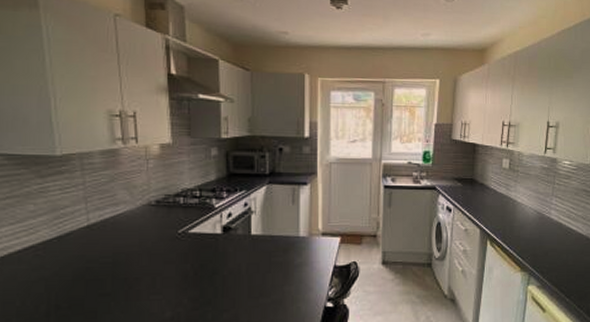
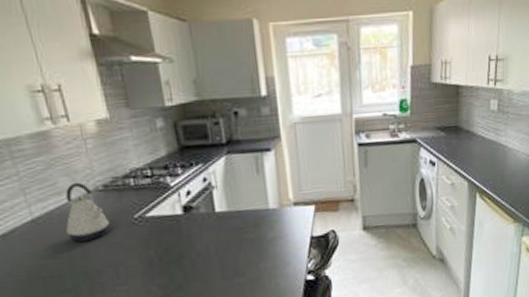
kettle: none [116,196,156,249] -> present [65,182,110,242]

